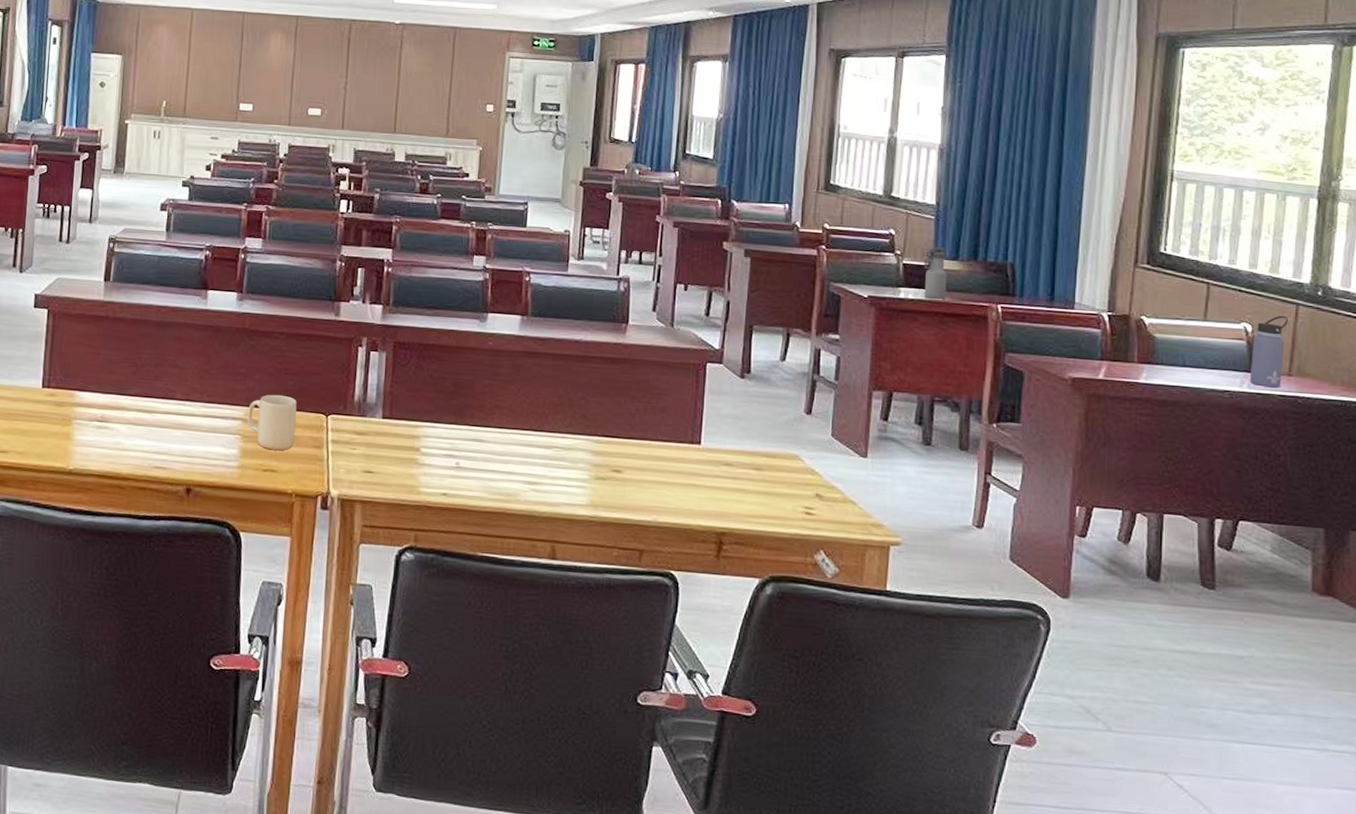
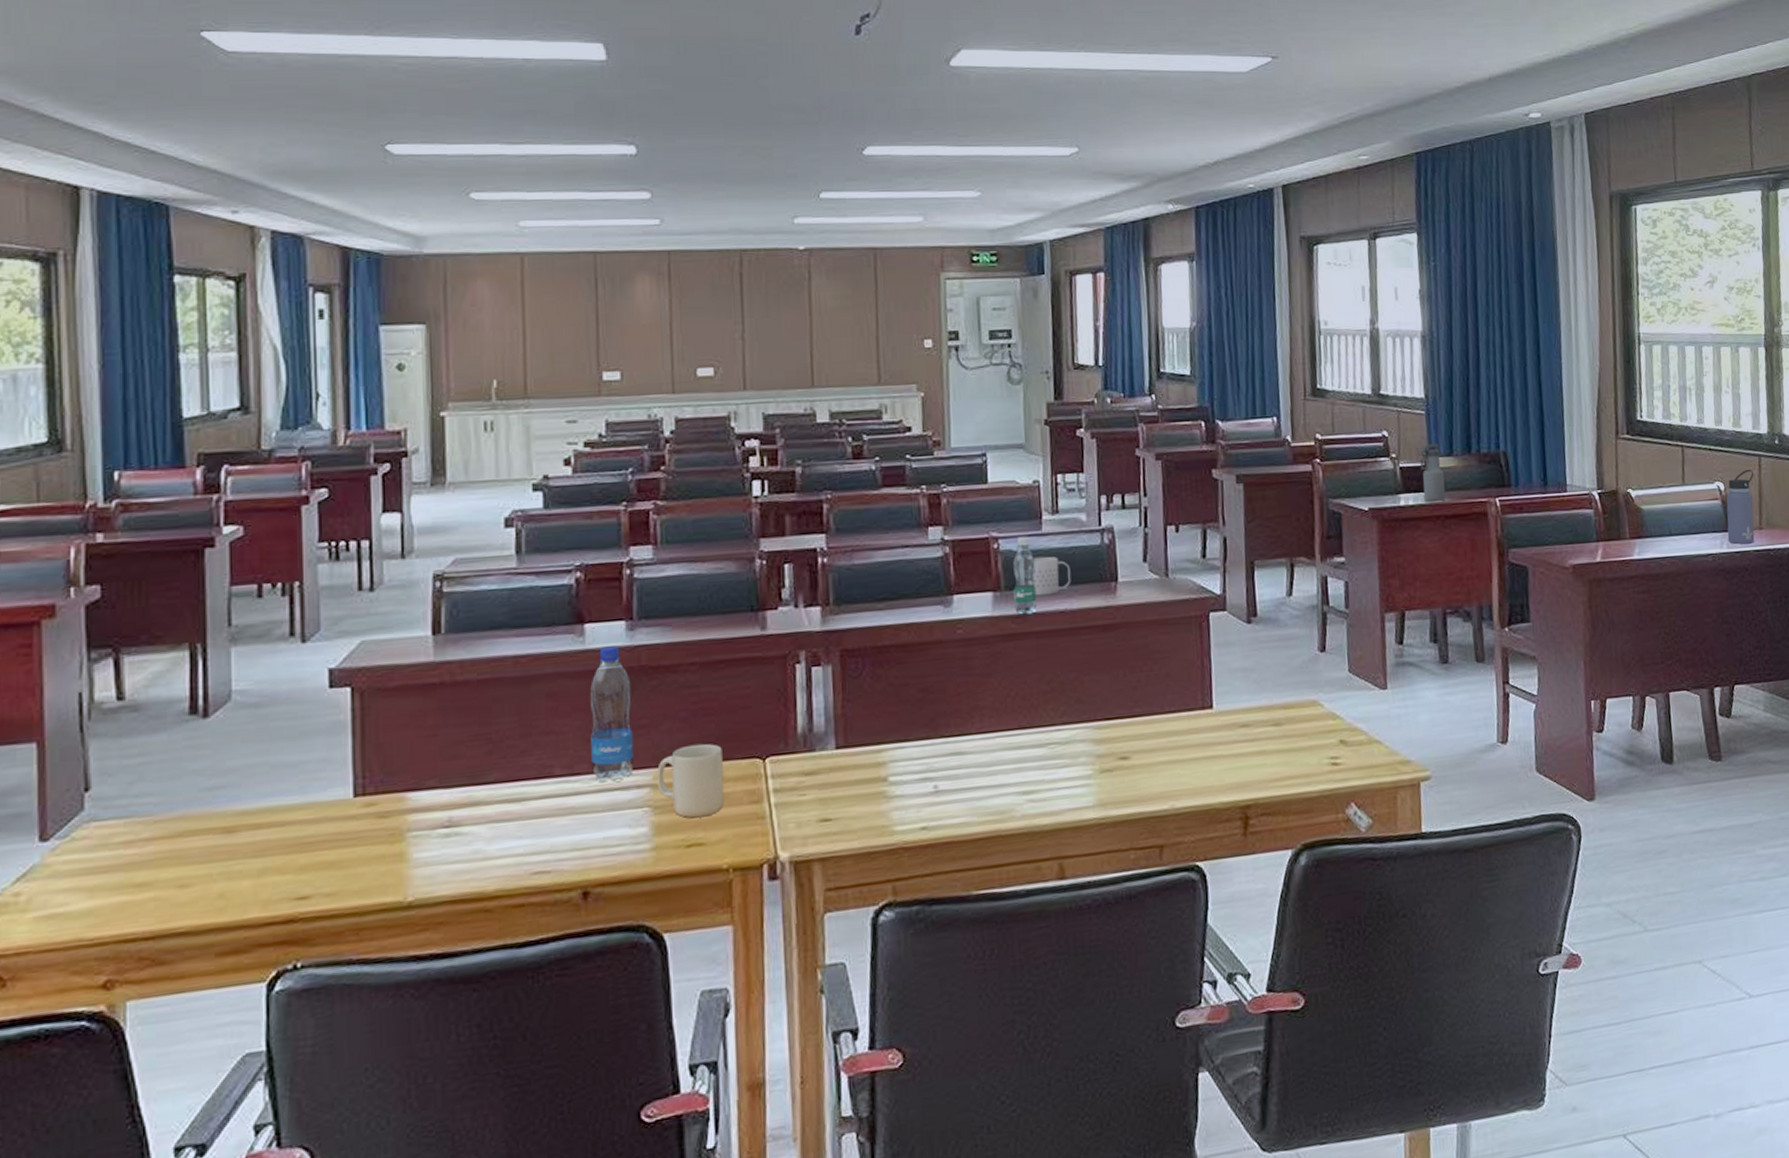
bottle: none [202,310,236,413] -> present [589,646,634,783]
bottle: none [538,274,559,339] -> present [1013,536,1037,615]
mug: none [555,293,589,326] -> present [1033,556,1072,596]

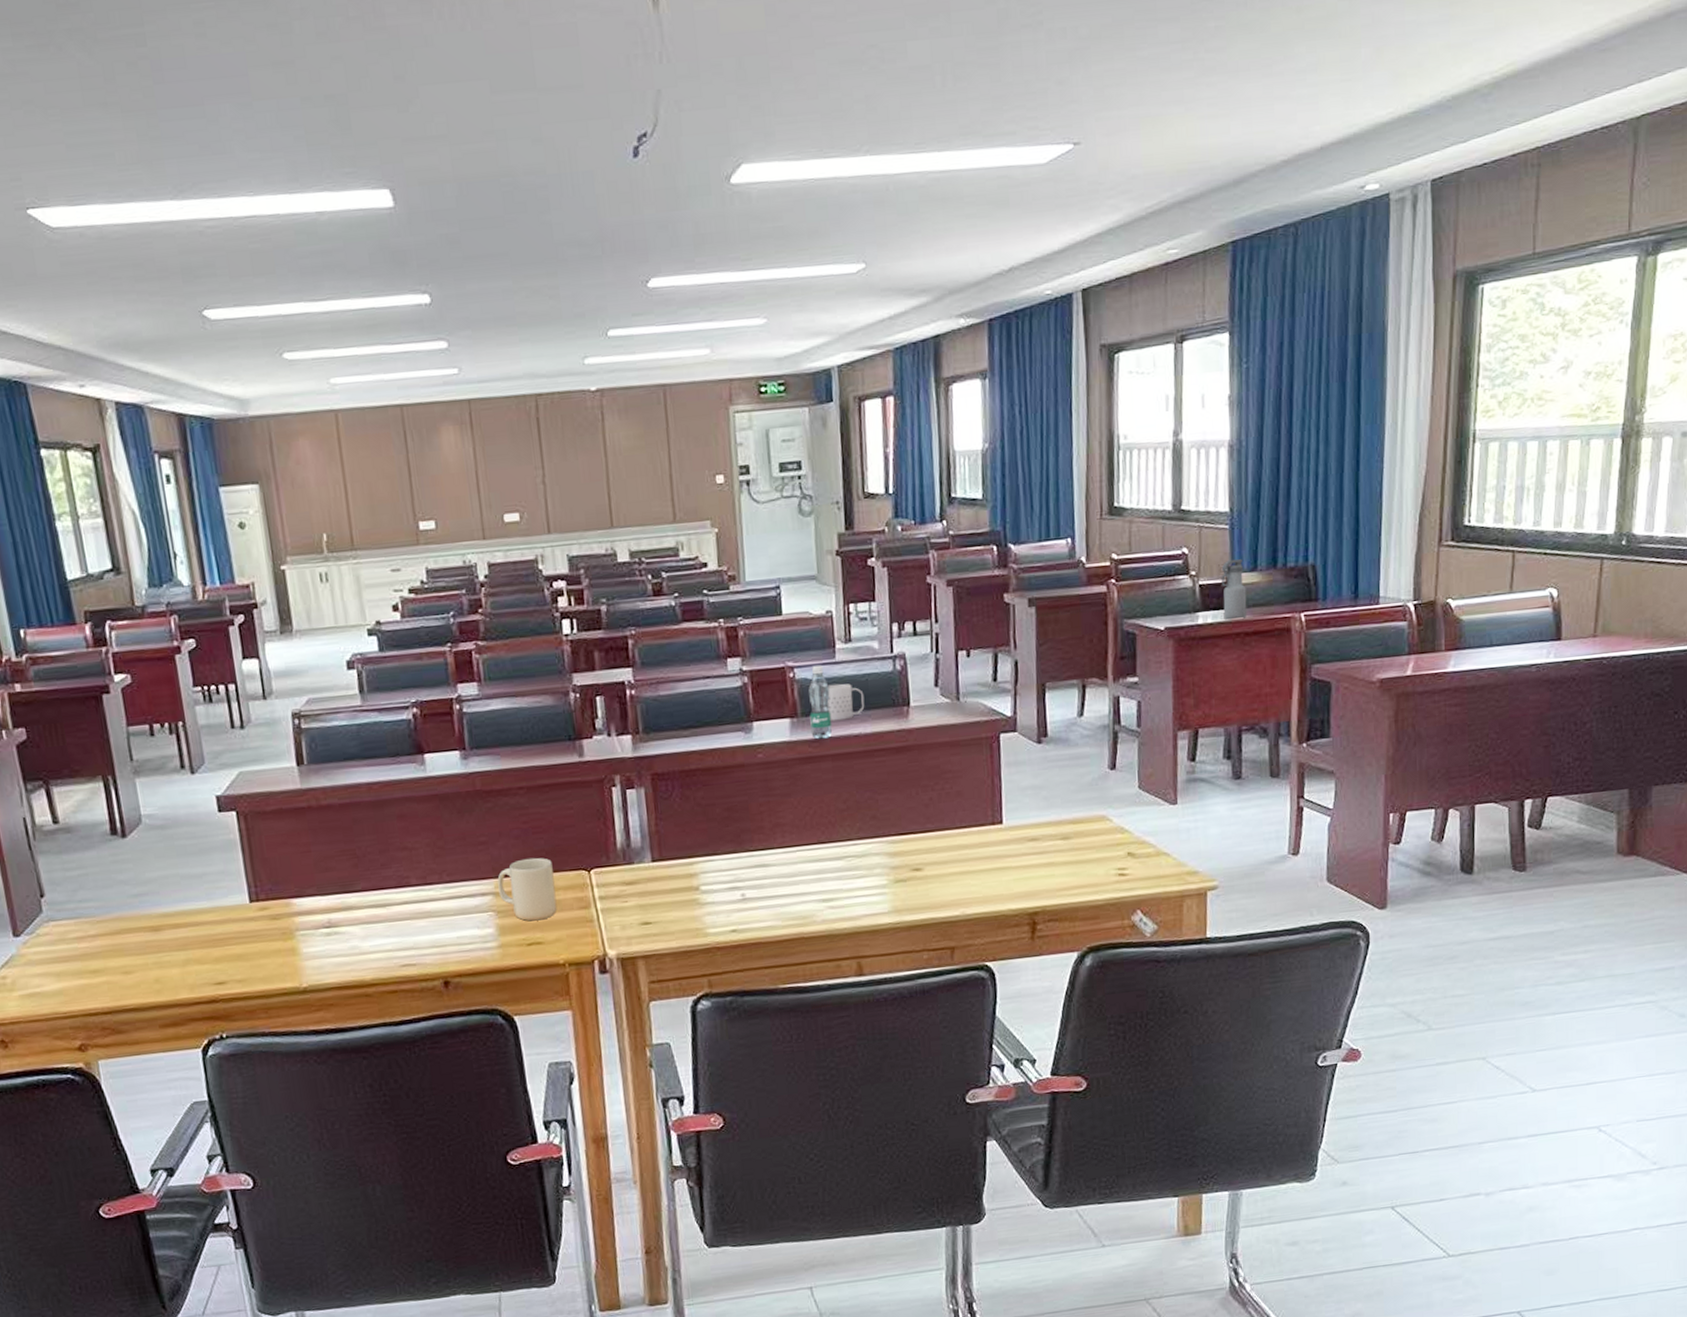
bottle: present [589,646,634,783] -> none [433,773,478,891]
water bottle: present [1726,469,1755,545] -> none [1556,573,1594,654]

